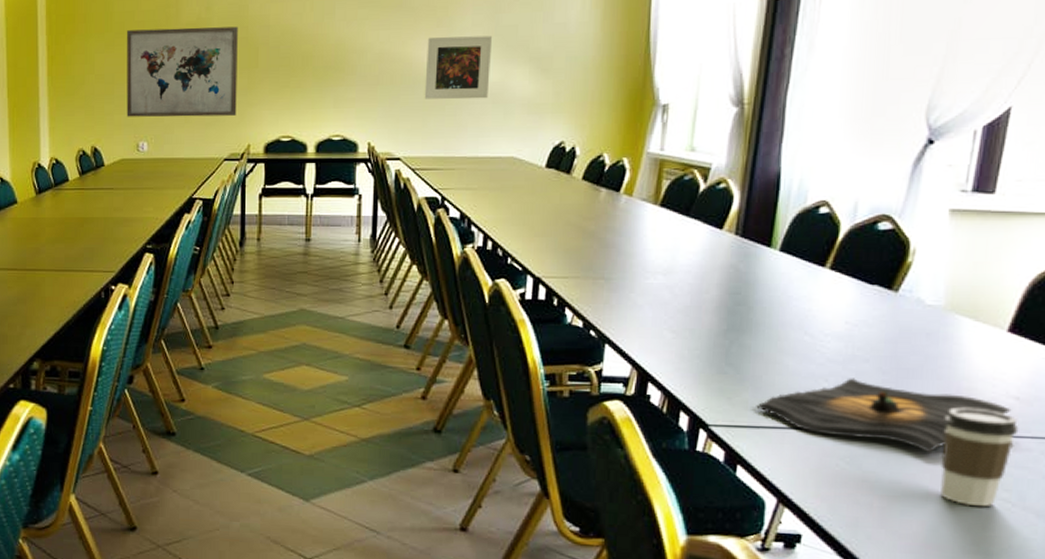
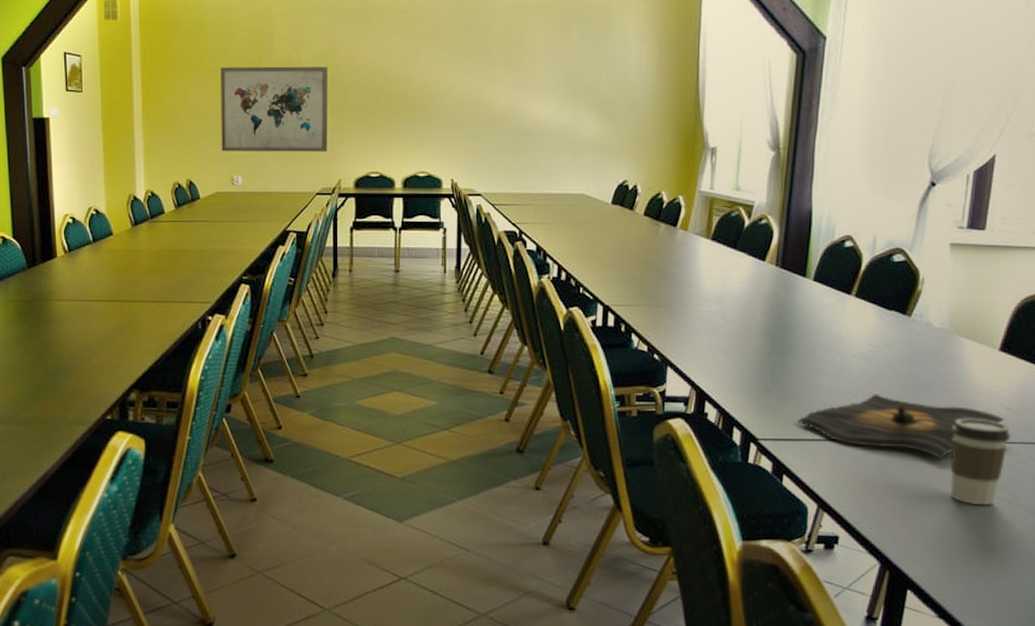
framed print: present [424,35,493,100] -> none [502,81,562,140]

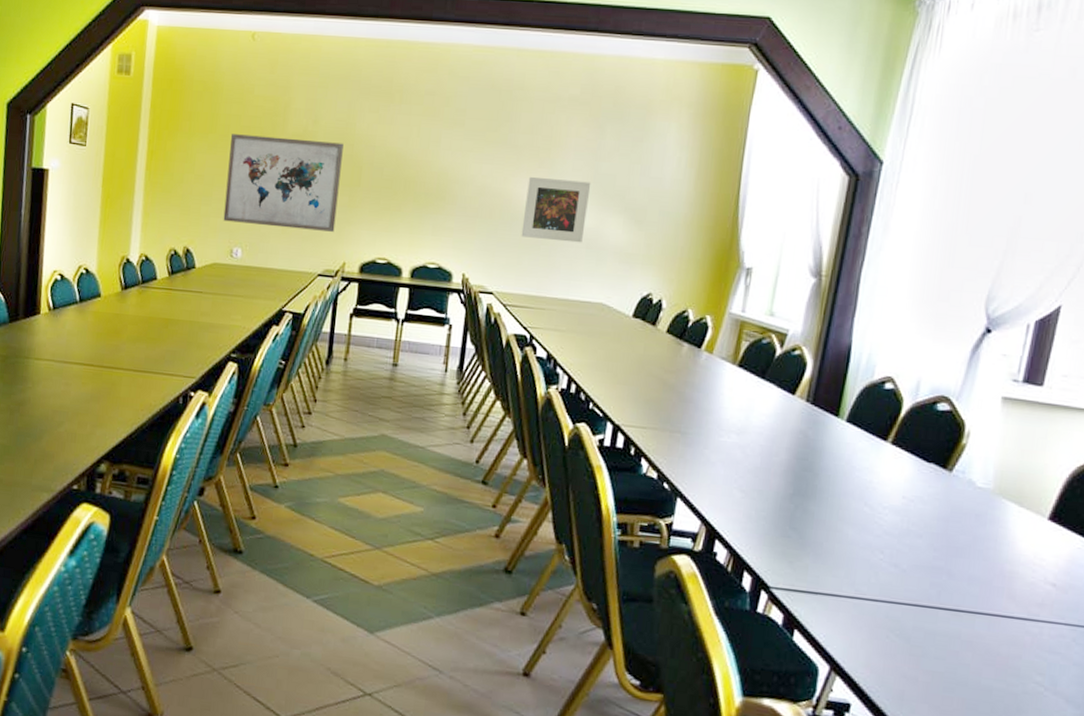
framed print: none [502,81,562,140] -> present [521,176,591,243]
tequila: present [797,394,1005,460] -> none [815,552,1049,633]
coffee cup: present [949,418,1011,506] -> none [979,589,1055,689]

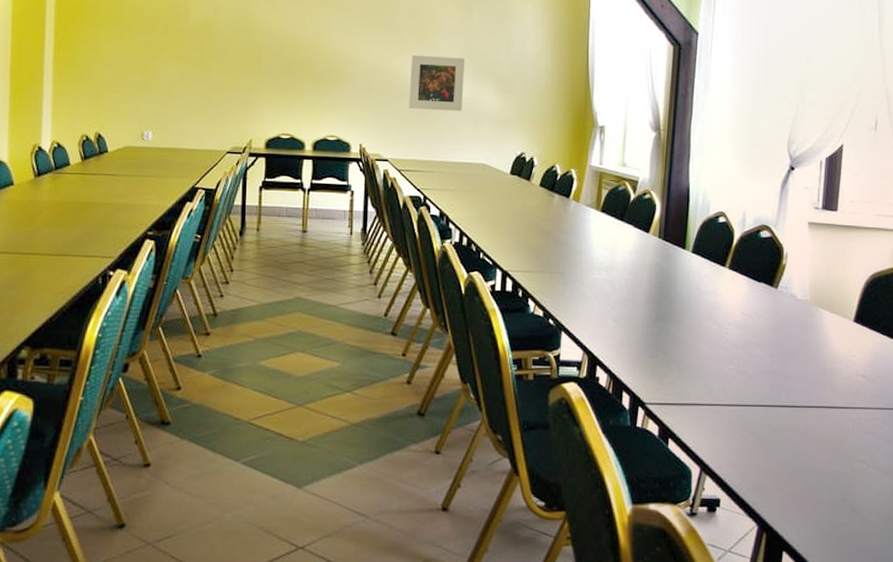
wall art: present [223,134,344,232] -> none [132,25,243,112]

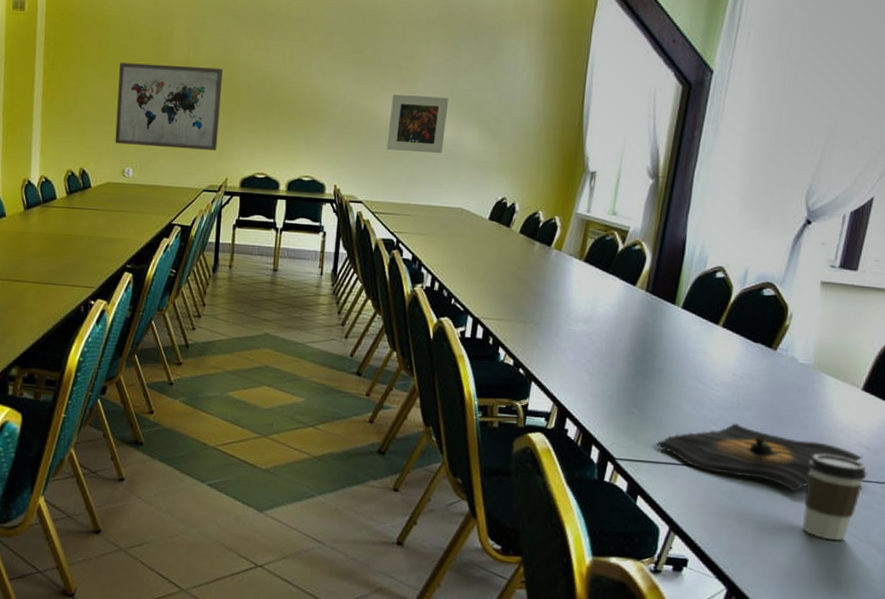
wall art: none [132,25,243,112] -> present [115,63,223,150]
tequila: none [681,360,861,424] -> present [656,423,862,492]
coffee cup: none [816,384,867,468] -> present [801,453,868,541]

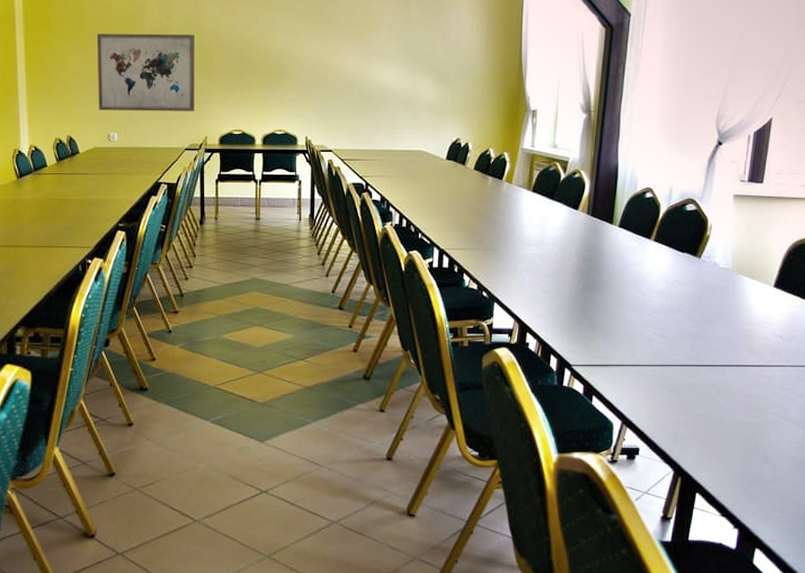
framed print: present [386,94,449,154] -> none [350,49,403,102]
tequila: present [656,423,862,492] -> none [605,325,778,381]
coffee cup: present [801,453,868,541] -> none [732,345,783,420]

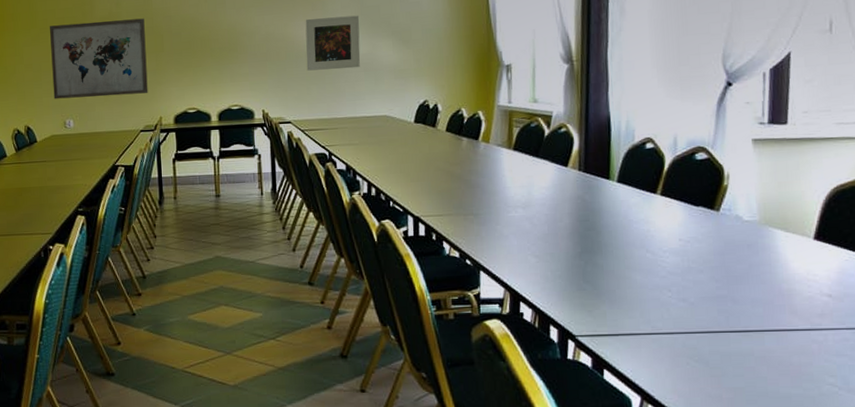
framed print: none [350,49,403,102] -> present [305,15,361,71]

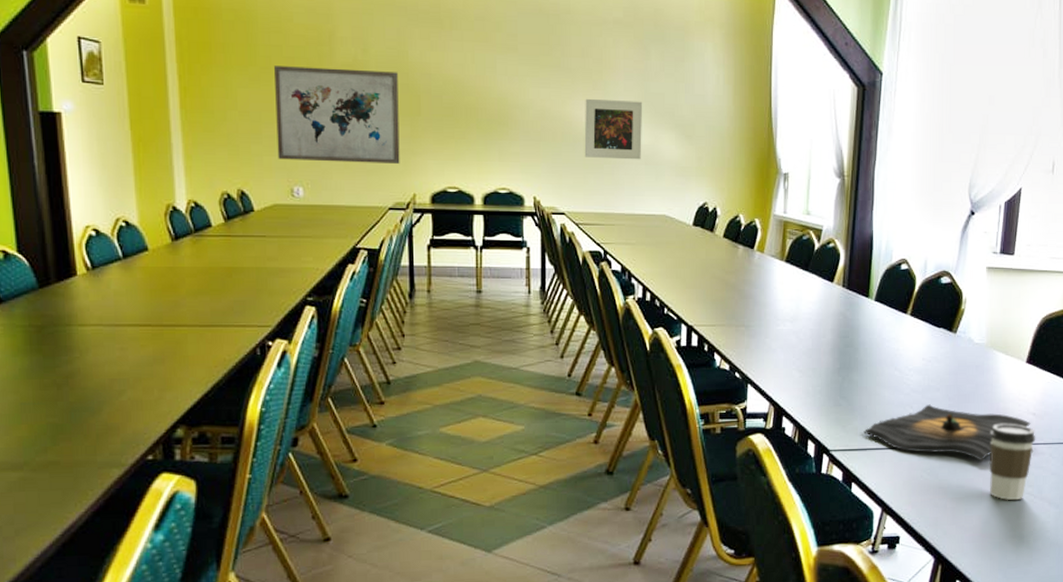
tequila: none [613,287,827,348] -> present [863,404,1031,462]
coffee cup: none [772,306,835,392] -> present [989,423,1036,501]

